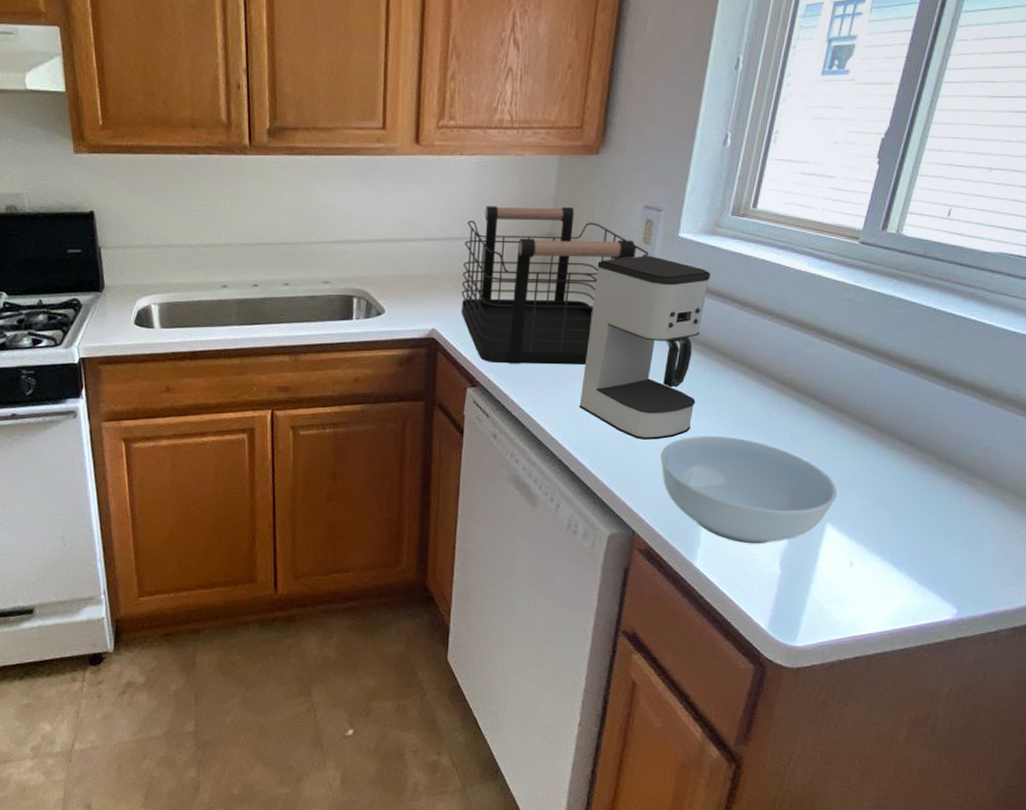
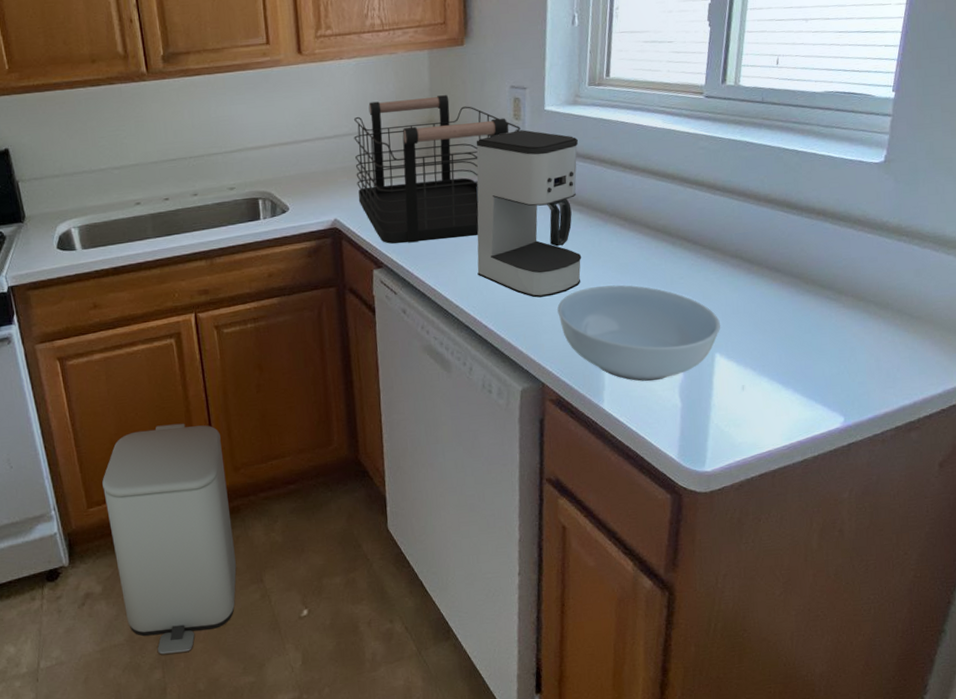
pedal bin: none [156,522,285,755] -> present [102,423,237,656]

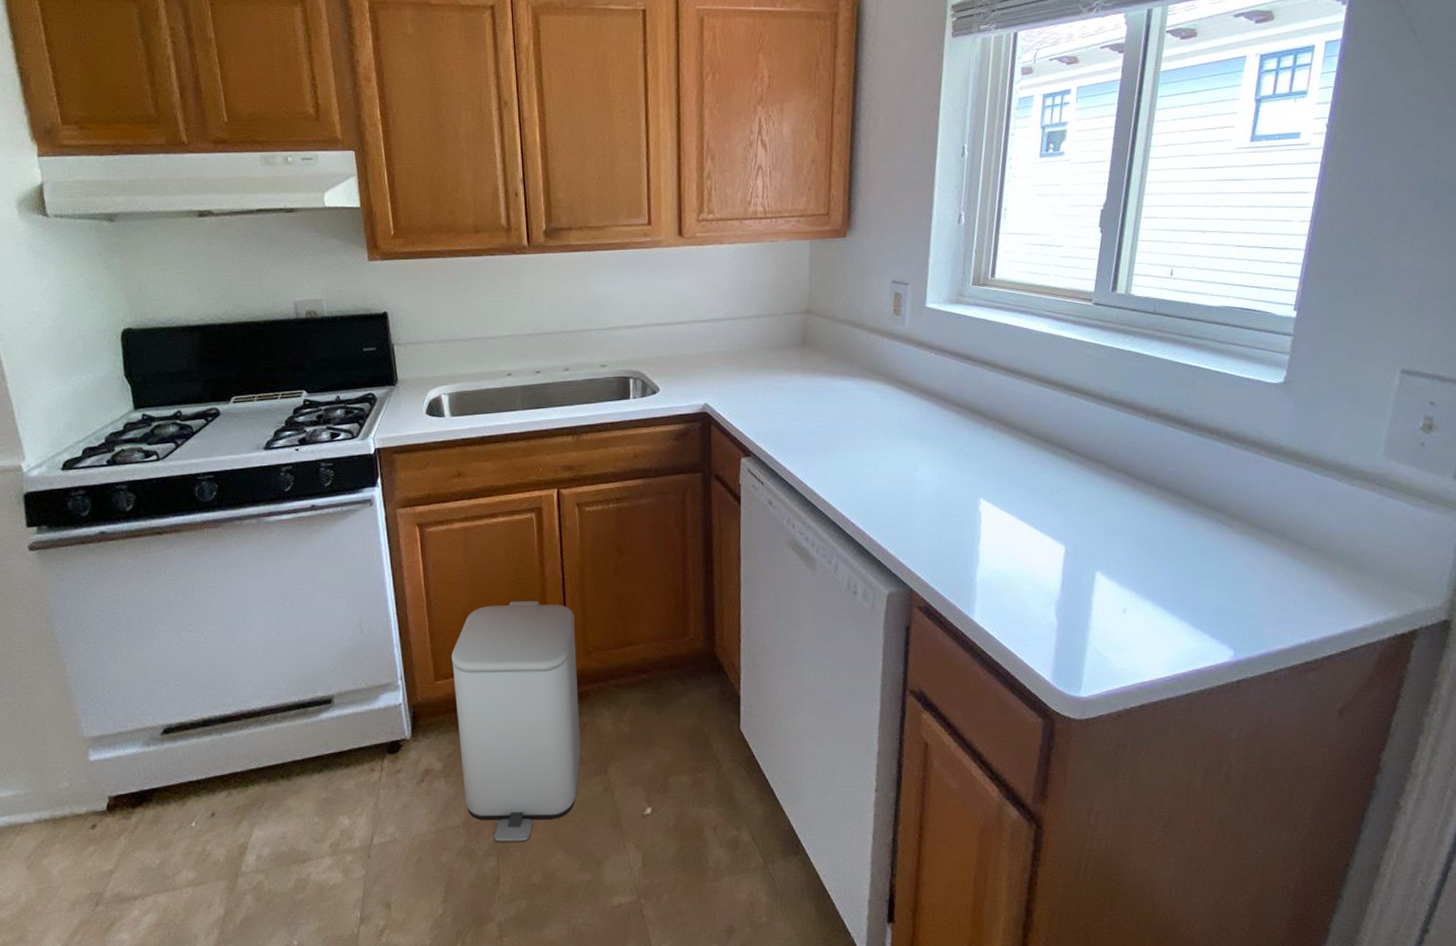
dish rack: present [353,95,521,244] -> none [729,286,900,433]
coffee maker: present [476,130,582,298] -> none [848,326,959,500]
bowl: present [557,285,721,382] -> none [930,492,1103,596]

